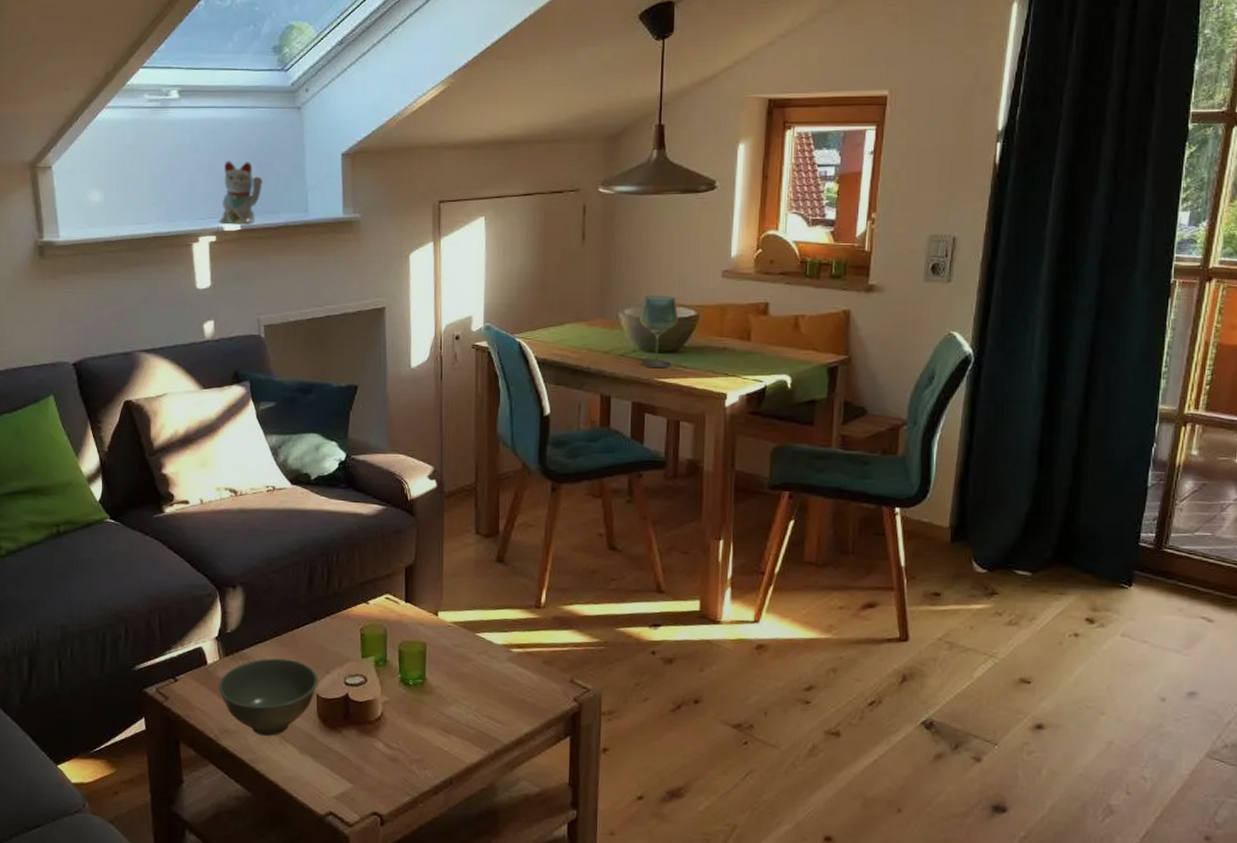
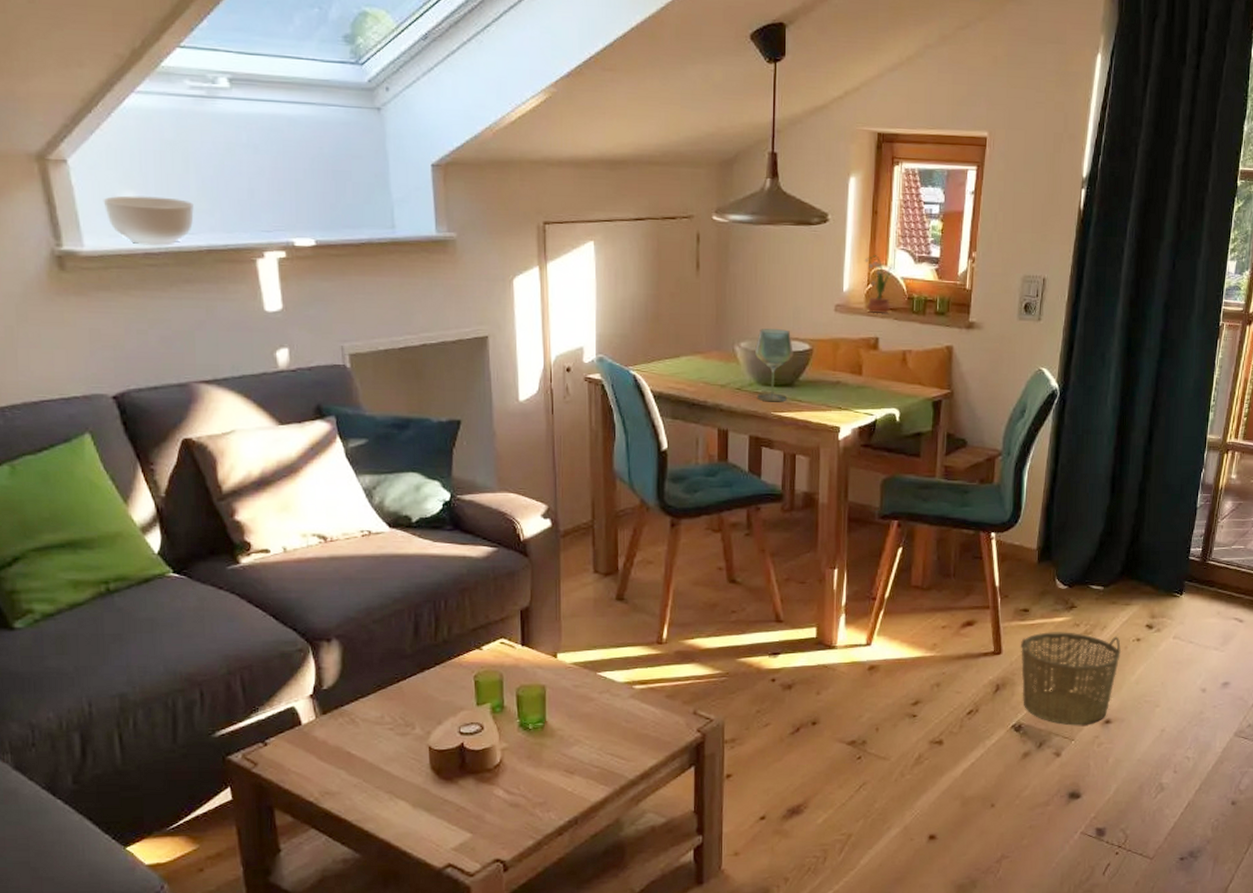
bowl: none [76,193,145,235] -> present [103,195,194,246]
bowl: present [218,658,318,736] -> none [316,712,430,794]
decorative figurine: present [219,161,263,225] -> none [289,165,339,240]
potted flower: none [755,219,783,278] -> present [865,254,891,313]
basket: none [930,620,1054,728] -> present [1020,632,1121,725]

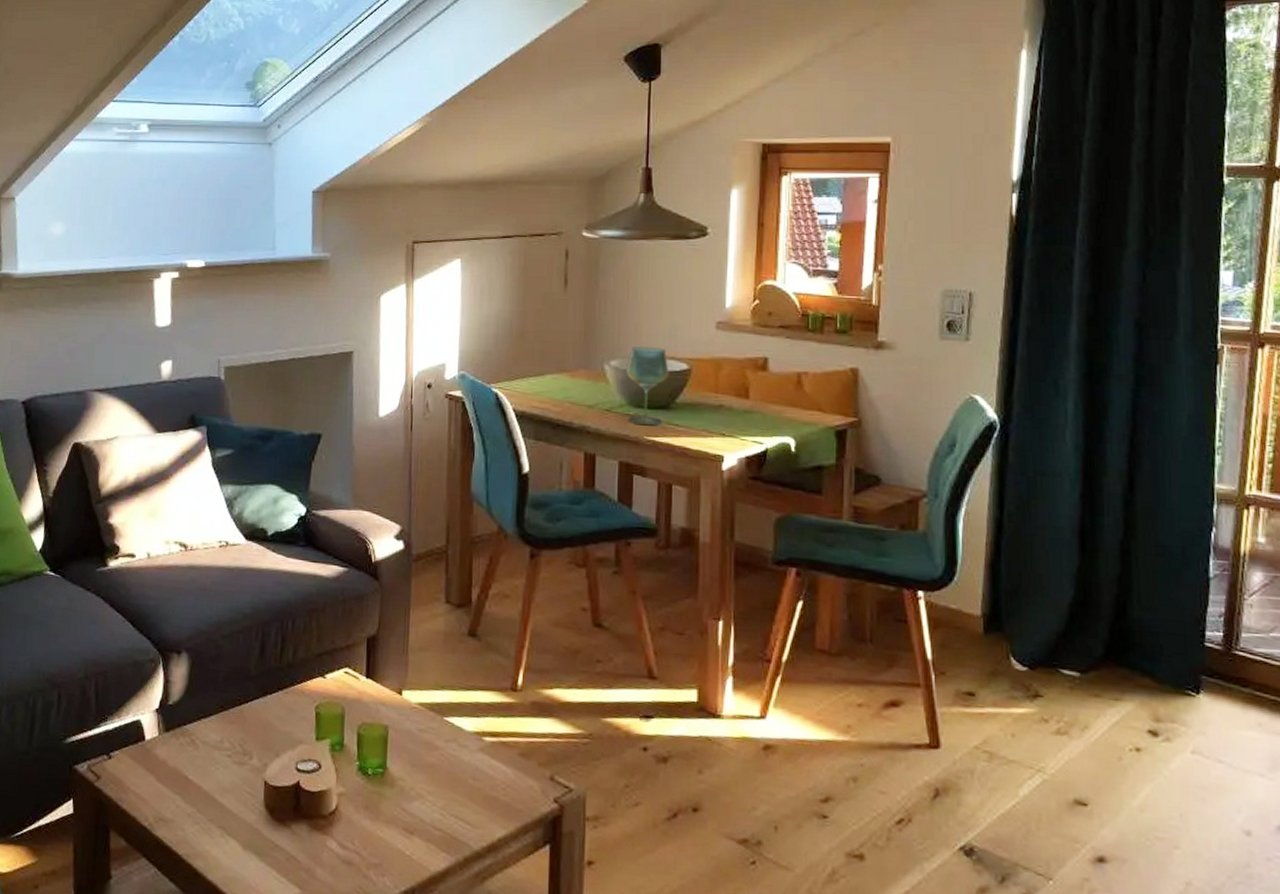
bowl: present [103,195,194,246] -> none [37,226,108,269]
potted flower: present [865,254,891,313] -> none [751,268,781,331]
basket: present [1020,632,1121,725] -> none [965,725,1113,860]

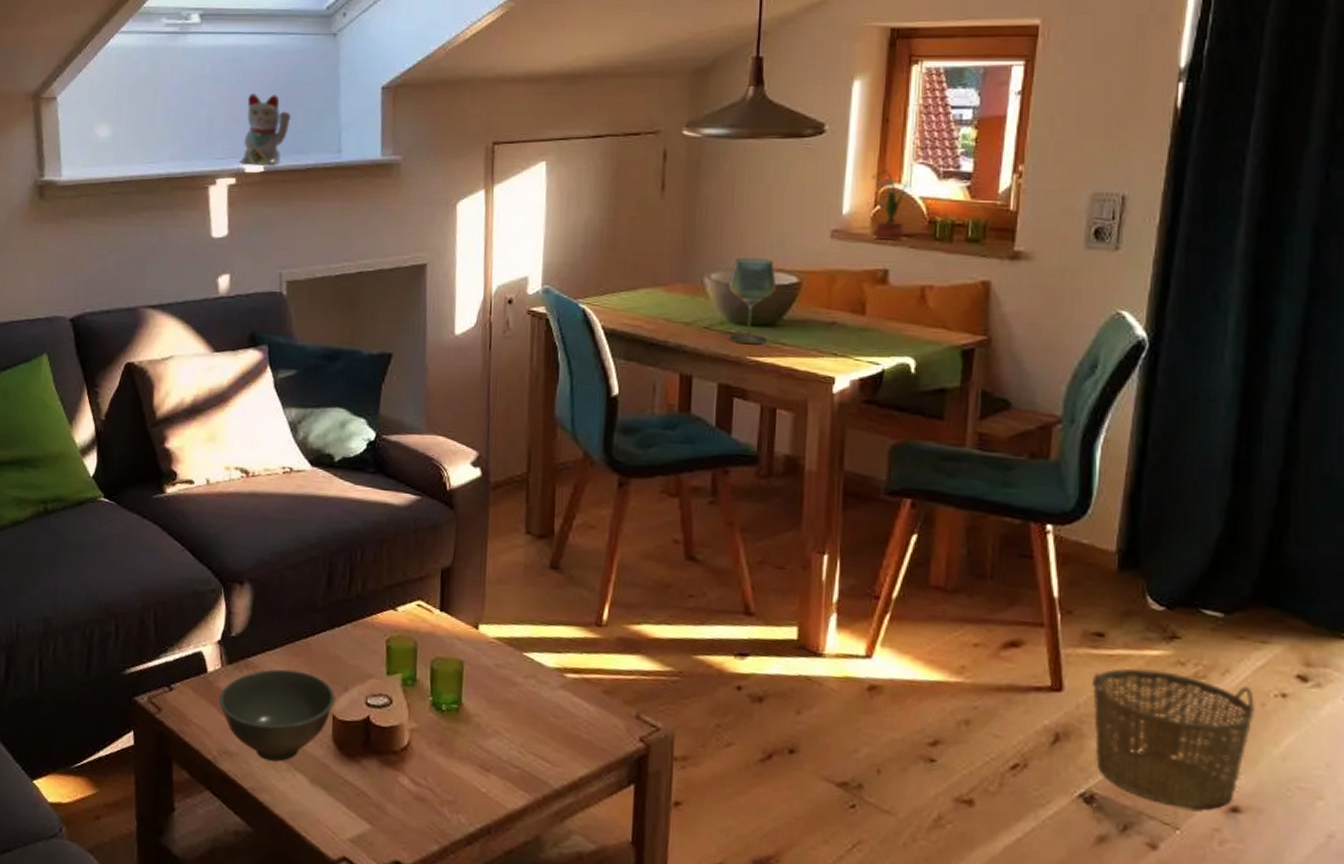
bowl: none [156,736,267,828] -> present [219,669,335,762]
decorative figurine: none [183,196,230,261] -> present [240,93,291,166]
potted flower: none [751,268,781,331] -> present [872,169,907,240]
basket: none [965,725,1113,860] -> present [1091,668,1255,809]

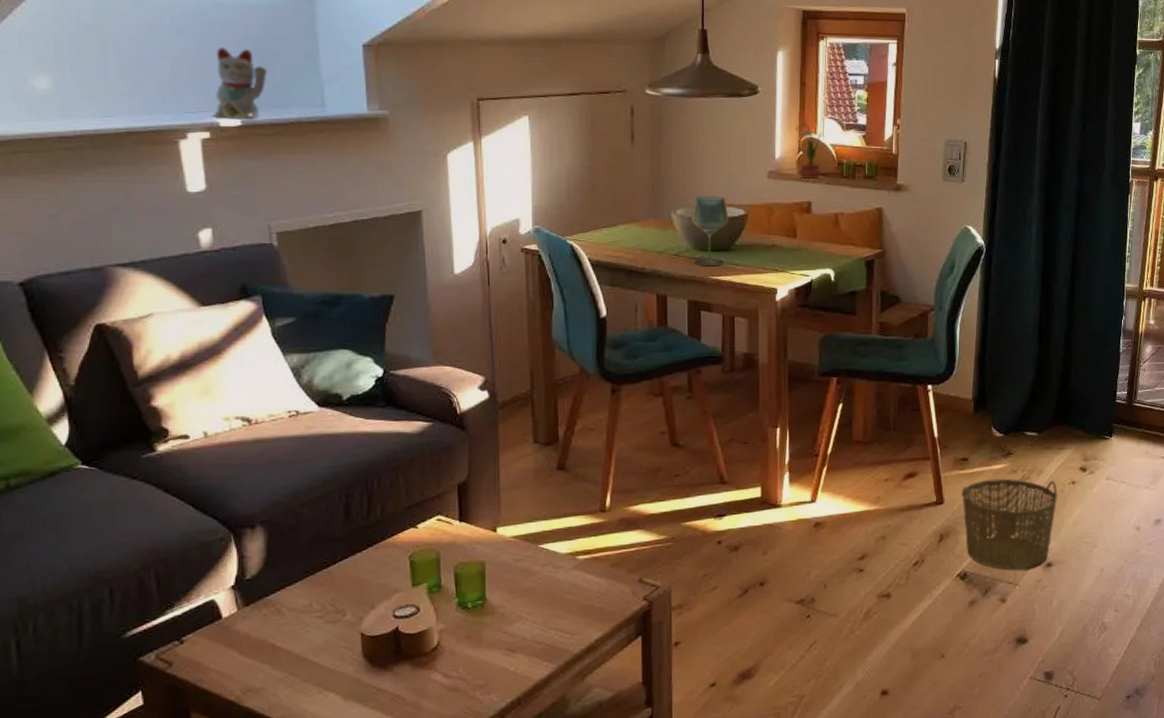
bowl: present [219,669,335,762] -> none [238,599,362,688]

